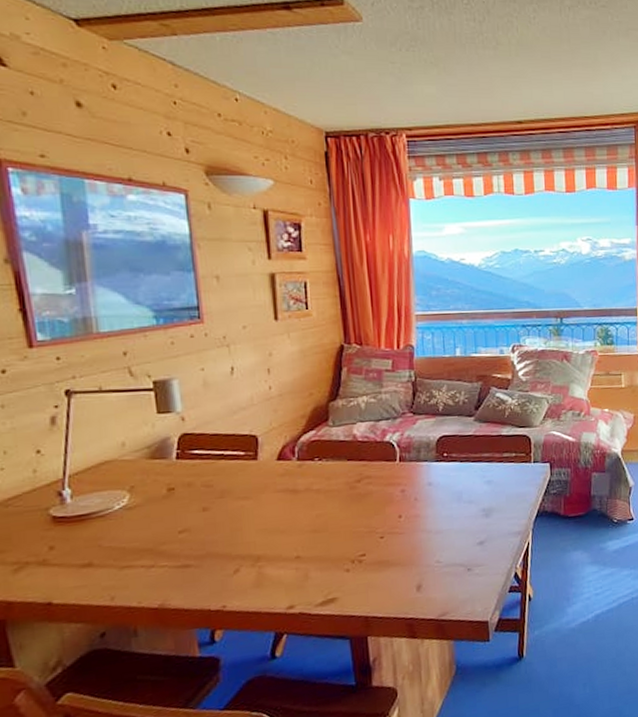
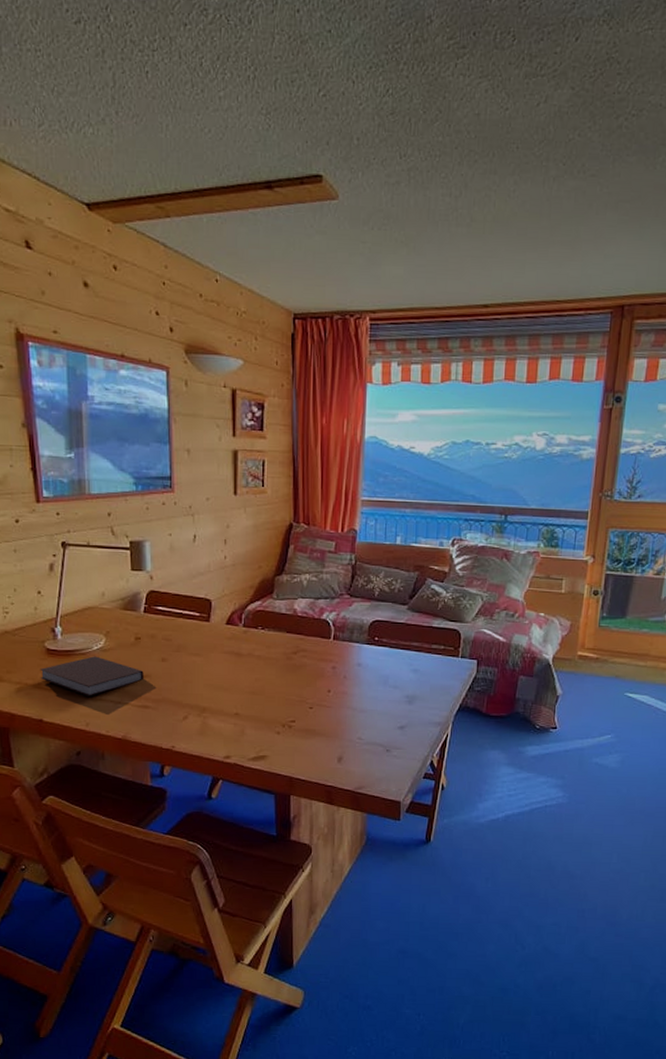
notebook: none [44,516,182,565] -> present [40,656,144,696]

